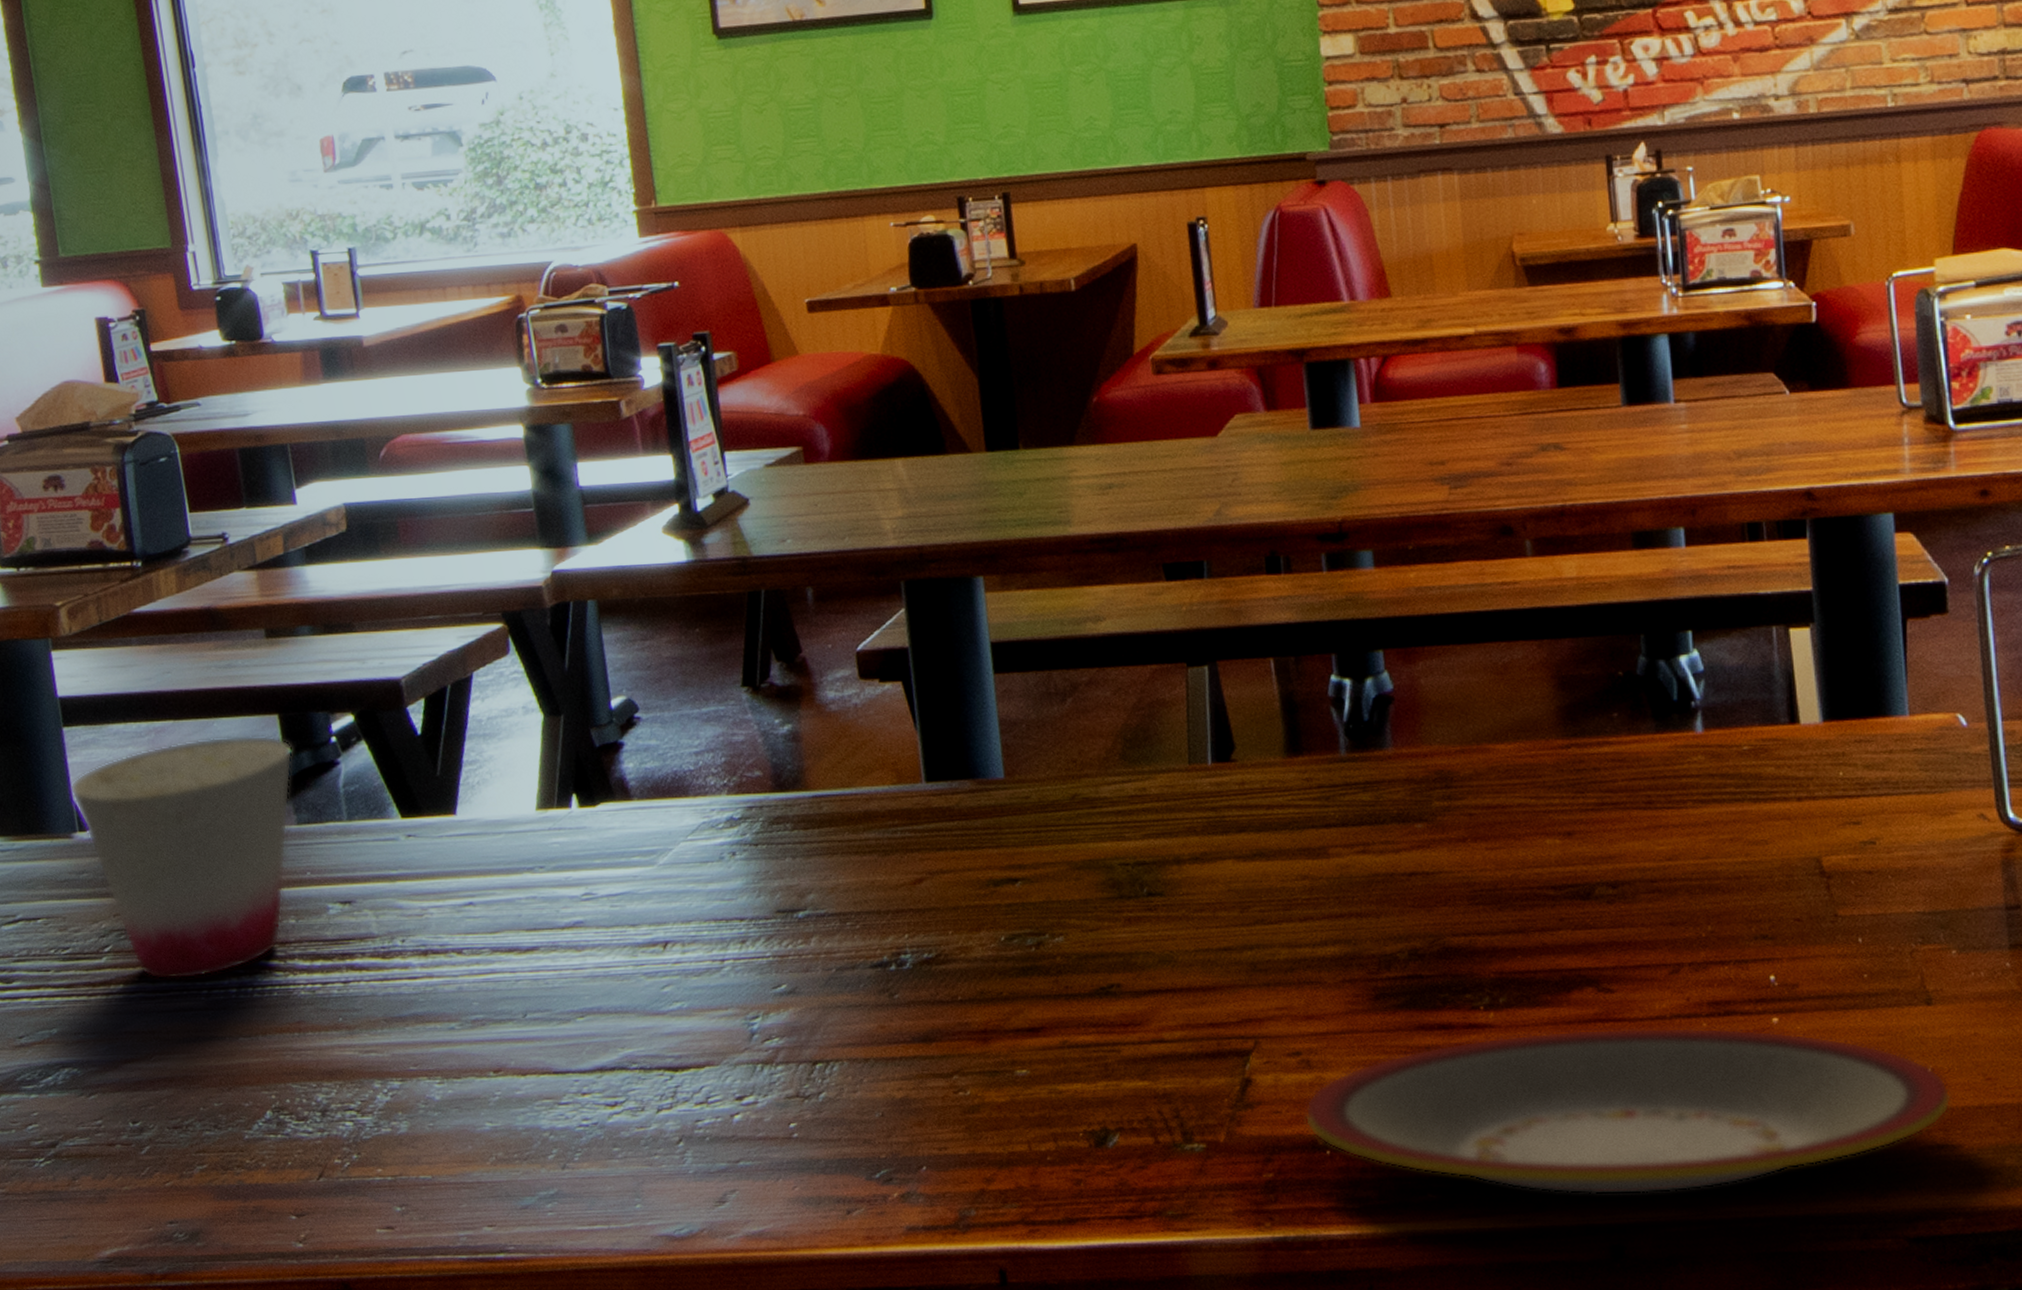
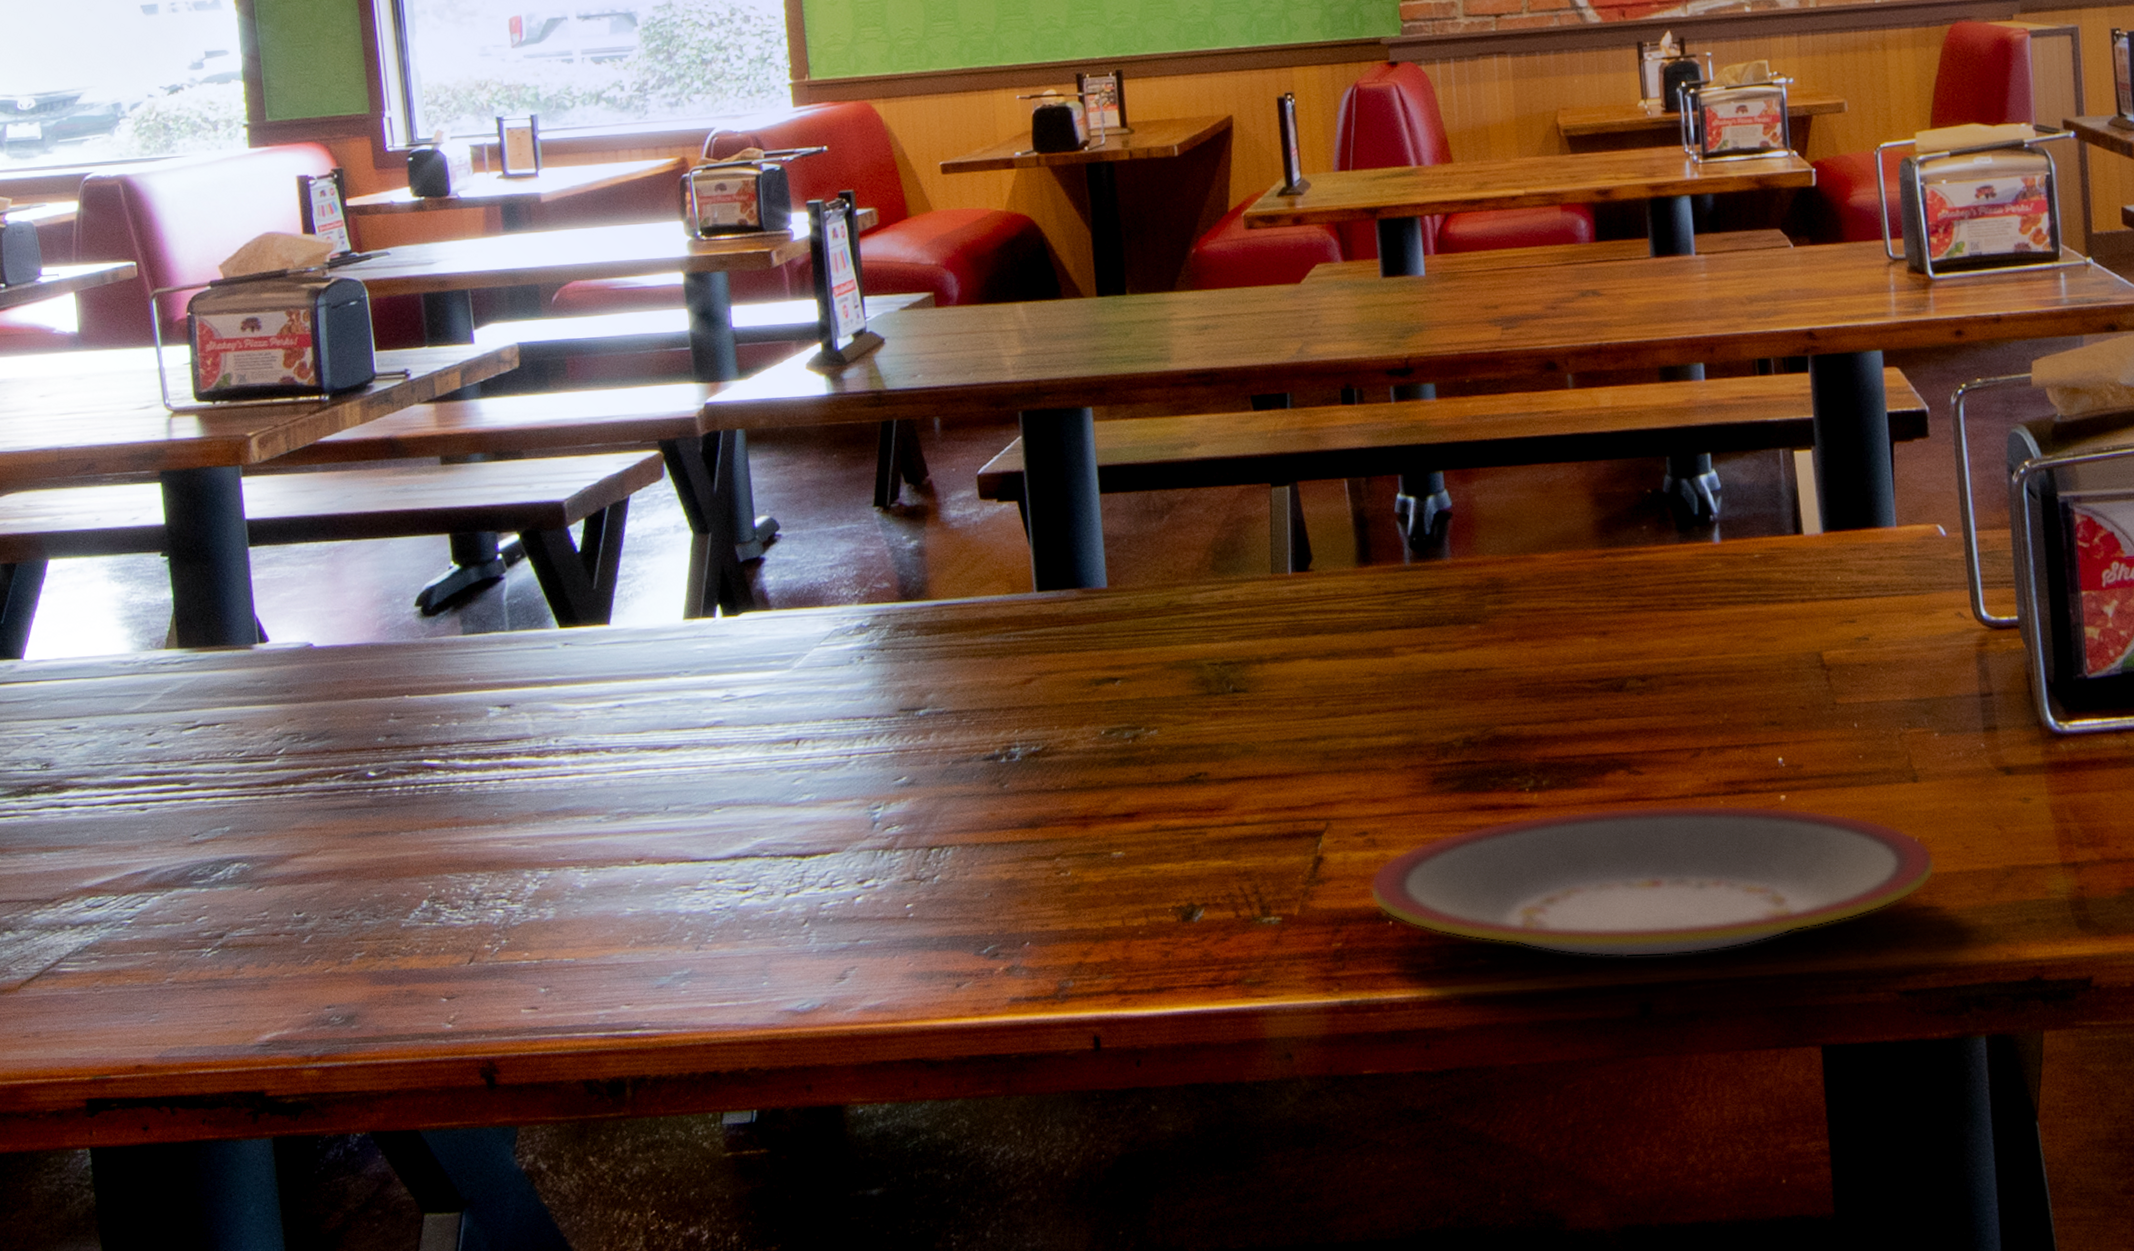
cup: present [70,735,294,980] -> none [252,553,462,780]

